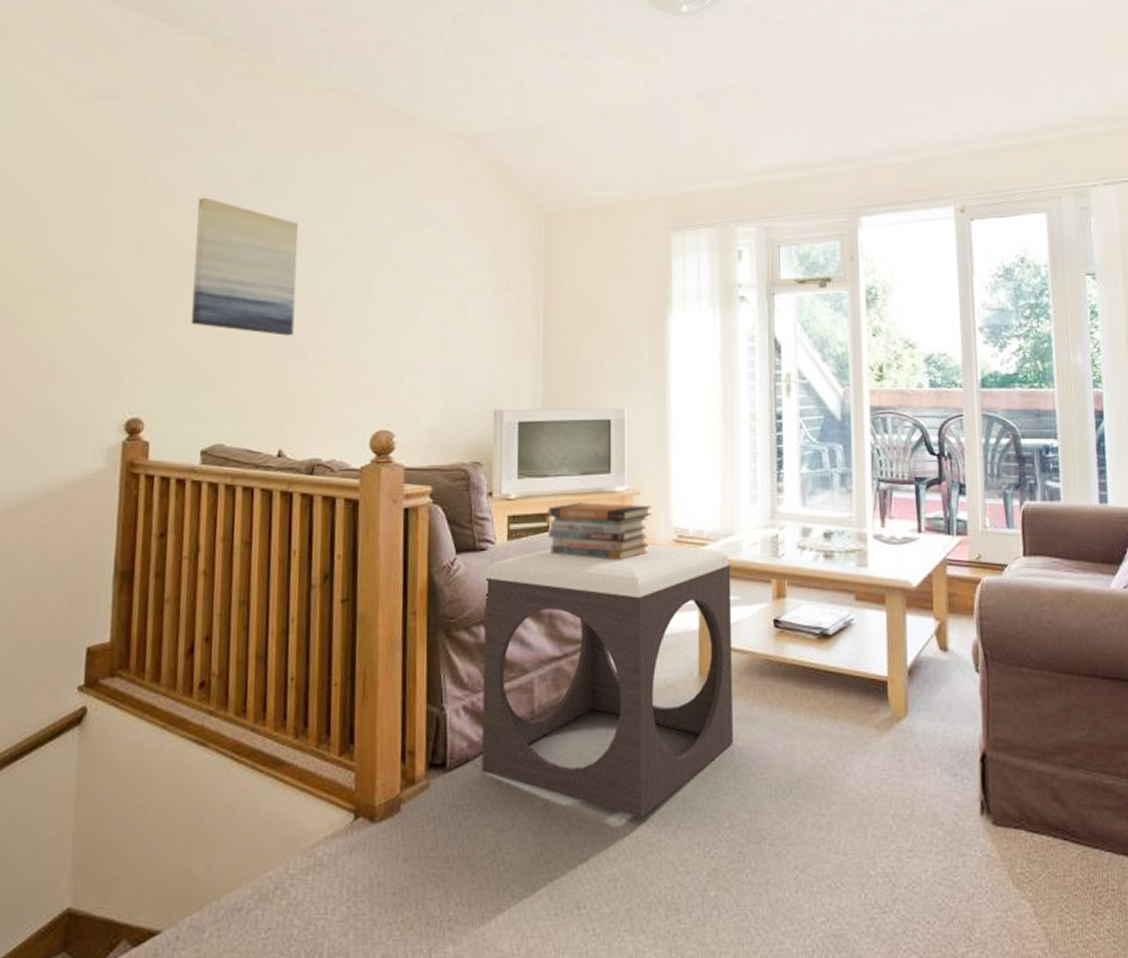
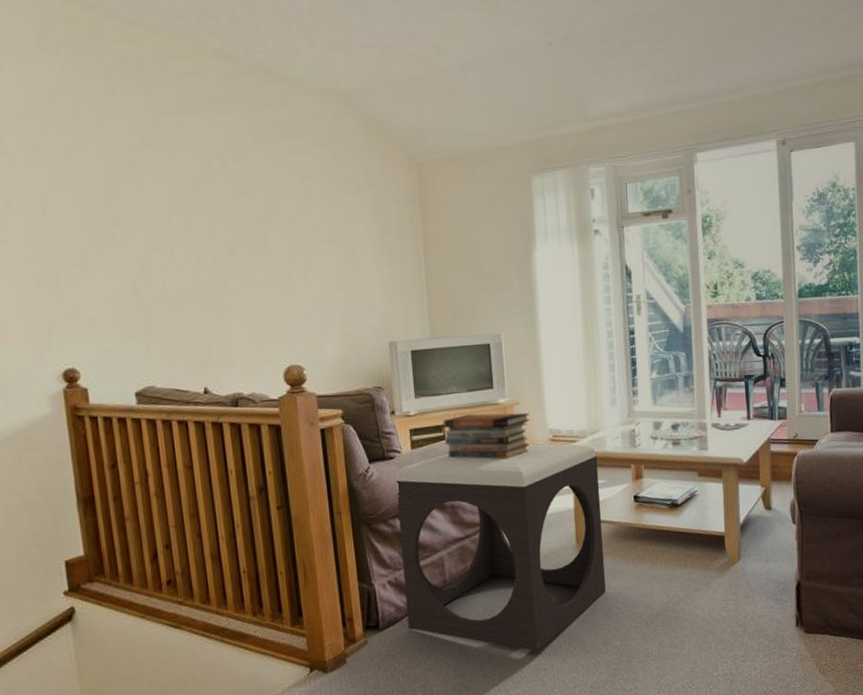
wall art: present [191,197,298,336] -> none [93,162,202,288]

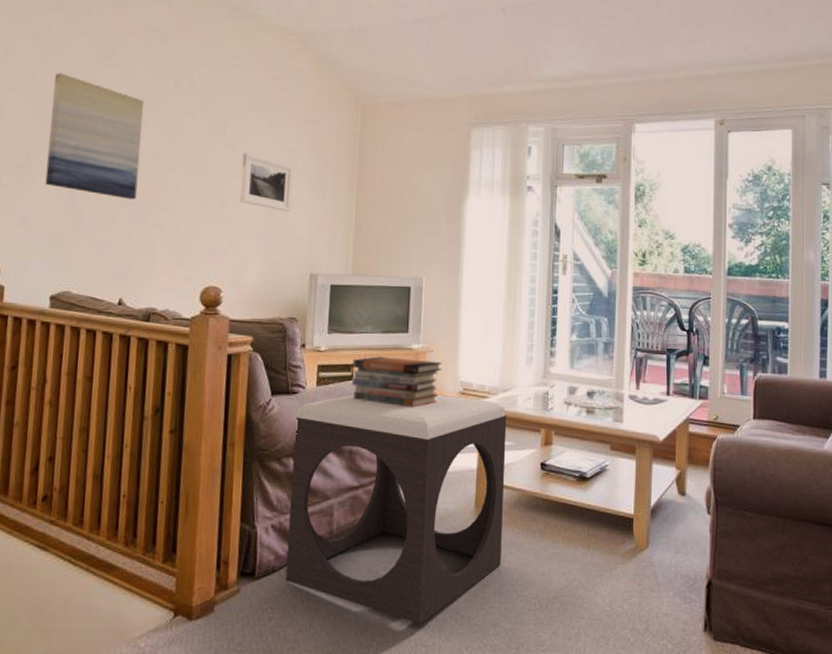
wall art: none [93,162,202,288] -> present [45,73,144,200]
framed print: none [302,226,360,283] -> present [239,153,293,212]

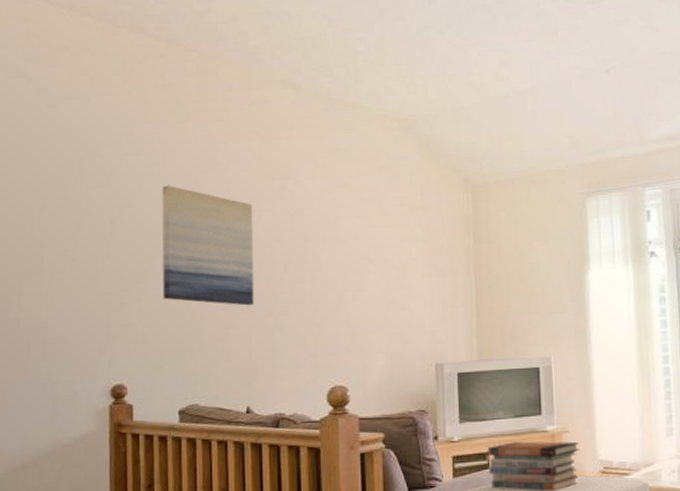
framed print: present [239,153,293,212] -> none [356,247,409,303]

